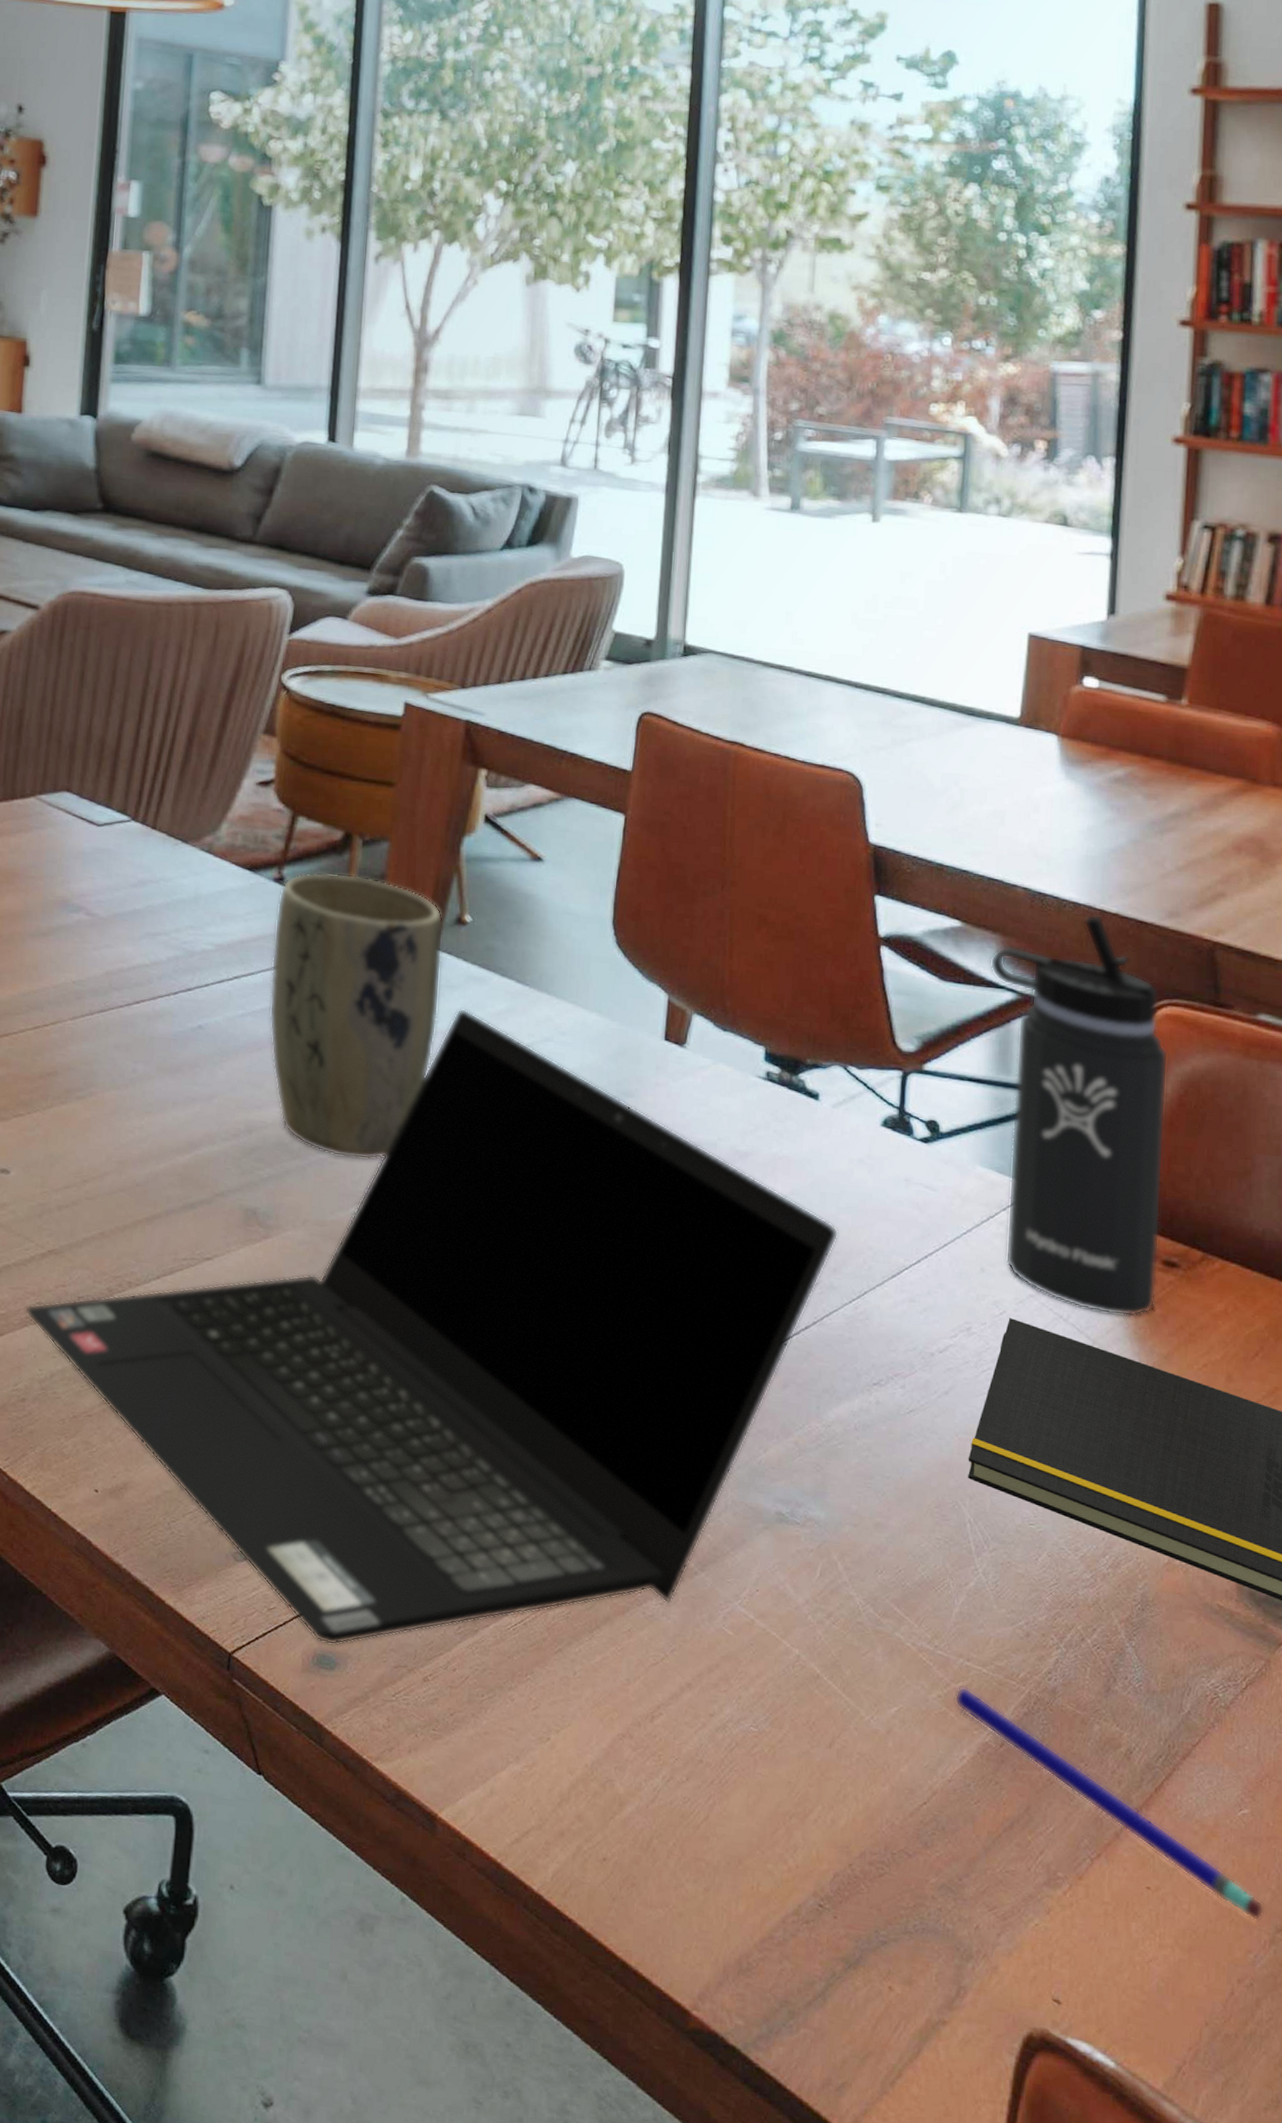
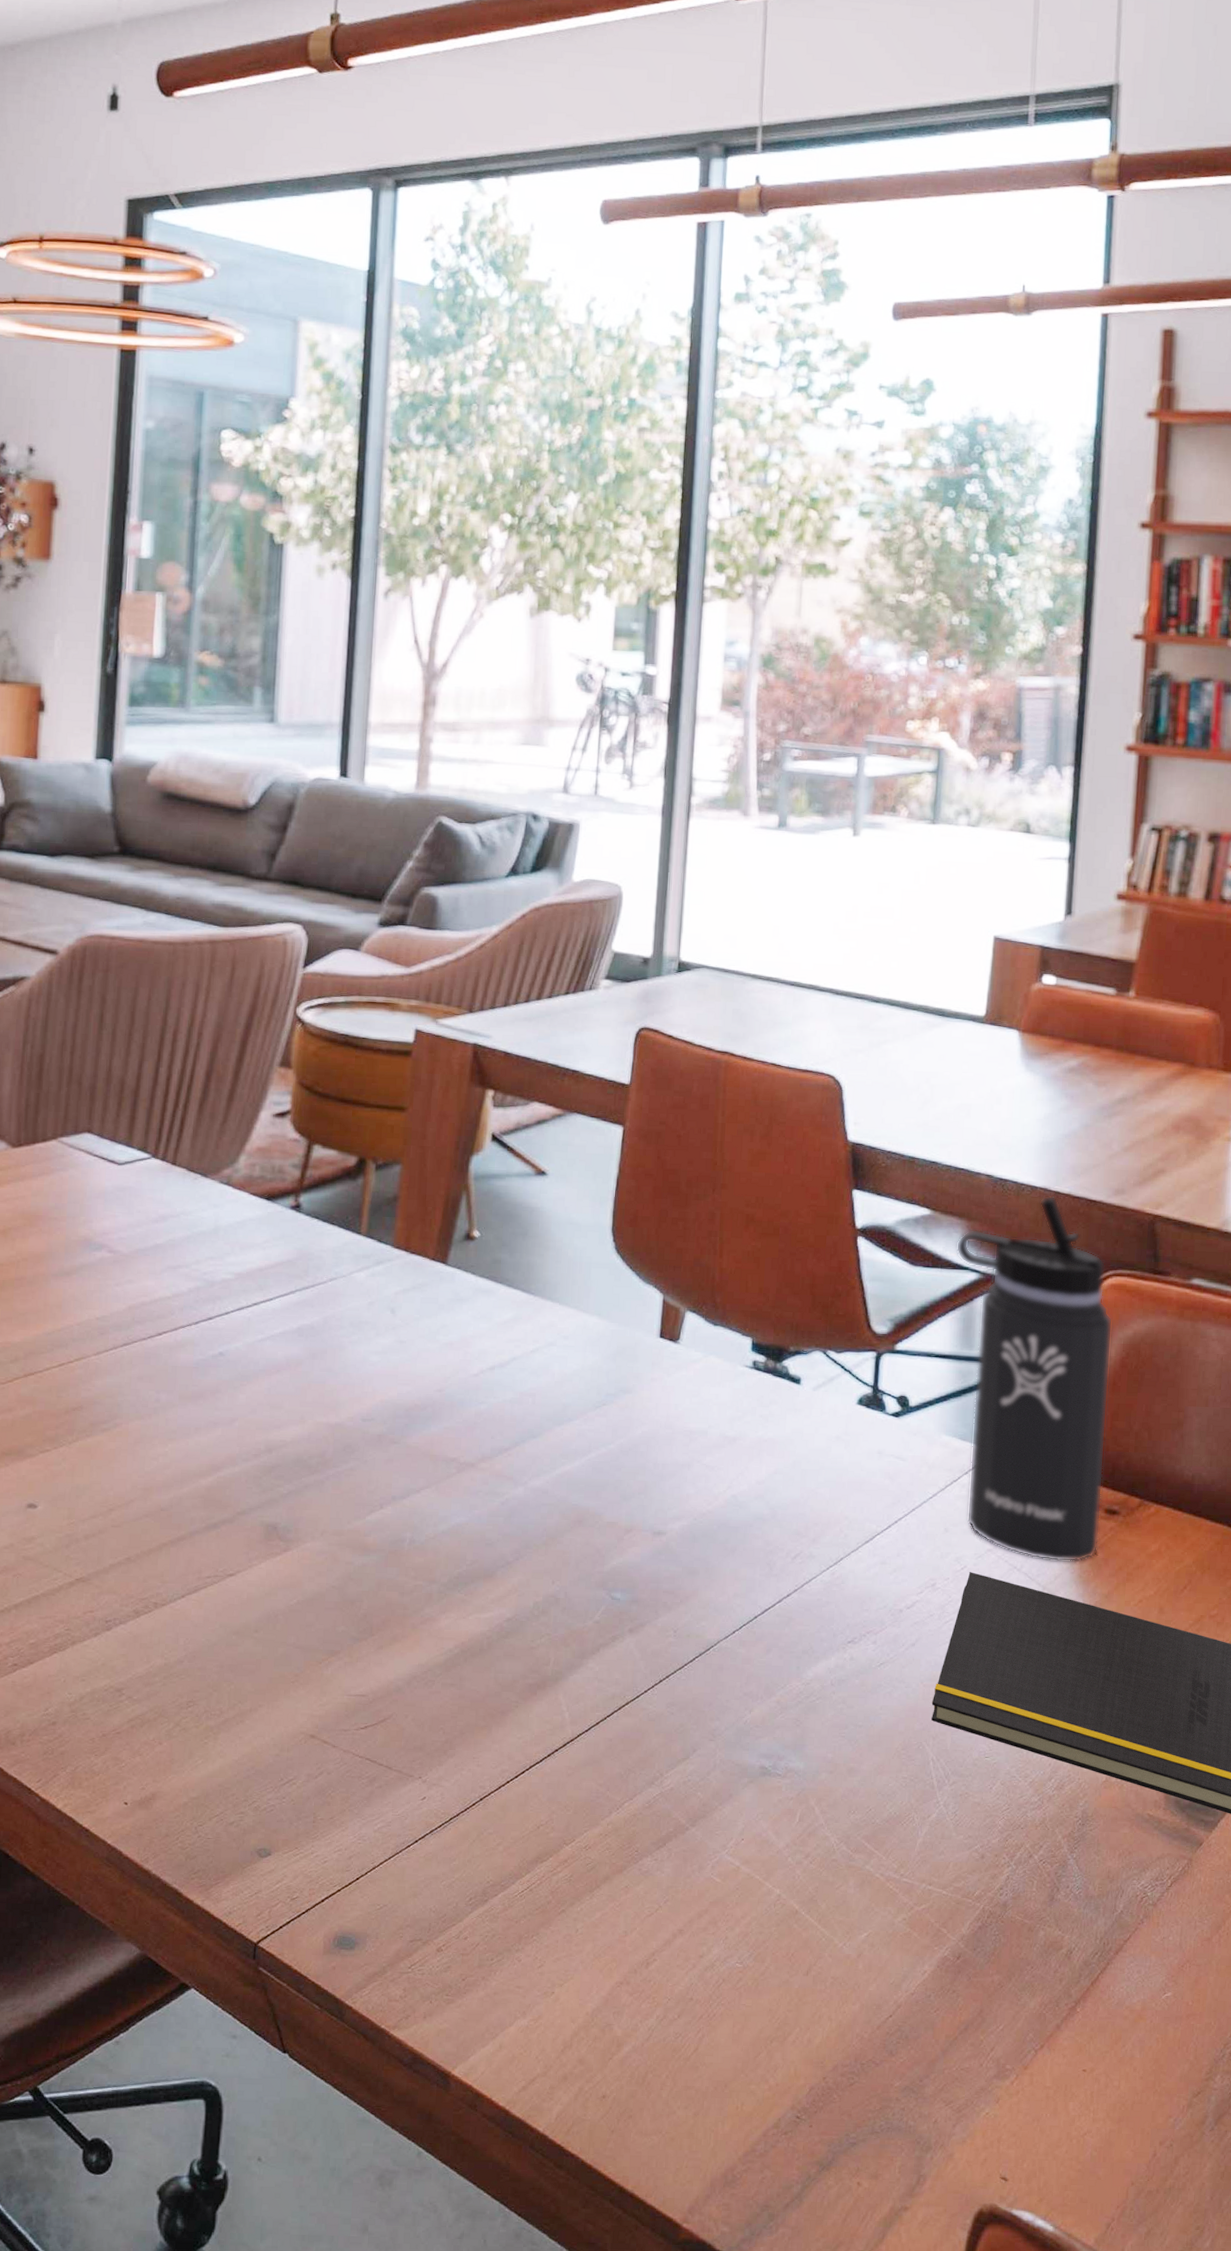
laptop computer: present [25,1009,839,1646] -> none [54,1320,818,1927]
plant pot: present [269,872,444,1160] -> none [287,1197,453,1470]
pen: present [954,1686,1264,1921] -> none [917,1908,1183,2089]

